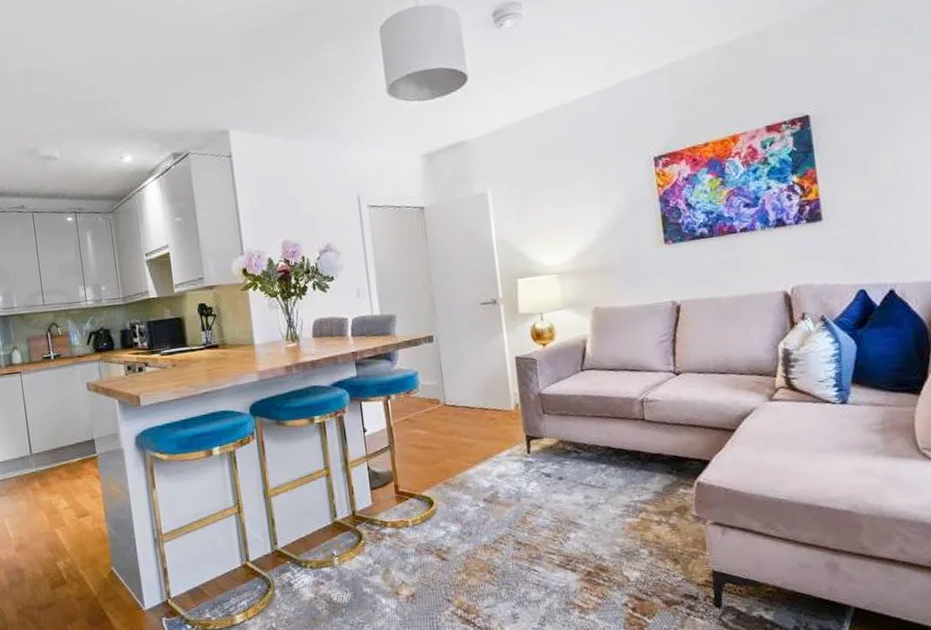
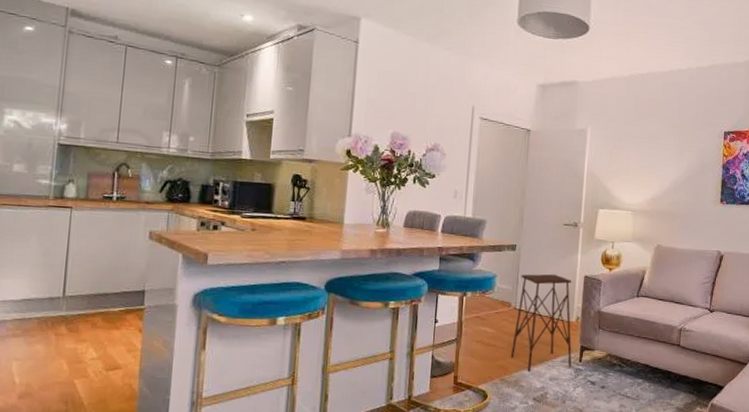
side table: none [444,360,520,471] -> present [511,274,572,372]

